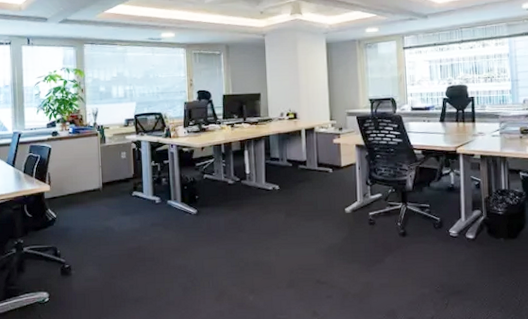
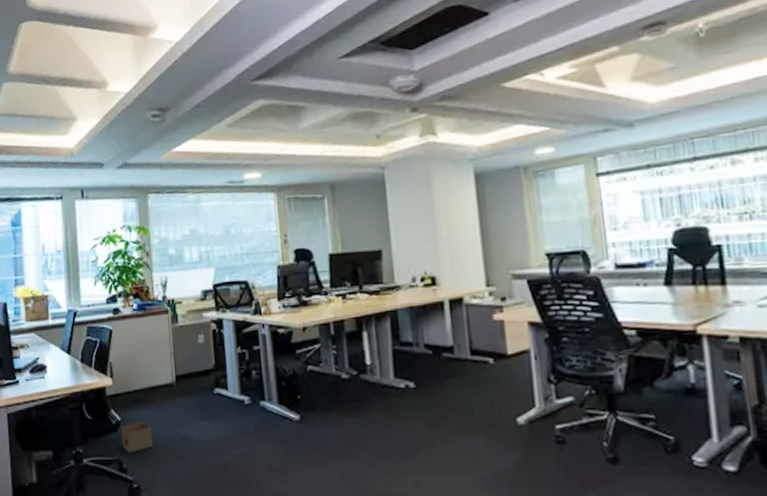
cardboard box: none [56,217,82,242] -> present [121,421,153,453]

